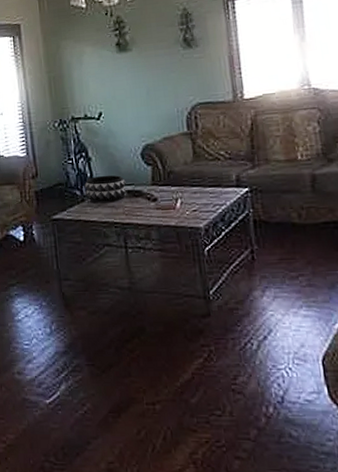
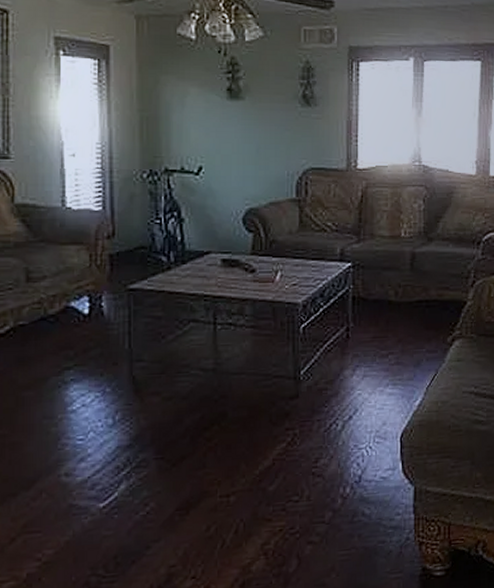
decorative bowl: present [84,175,127,202] -> none [172,240,222,271]

